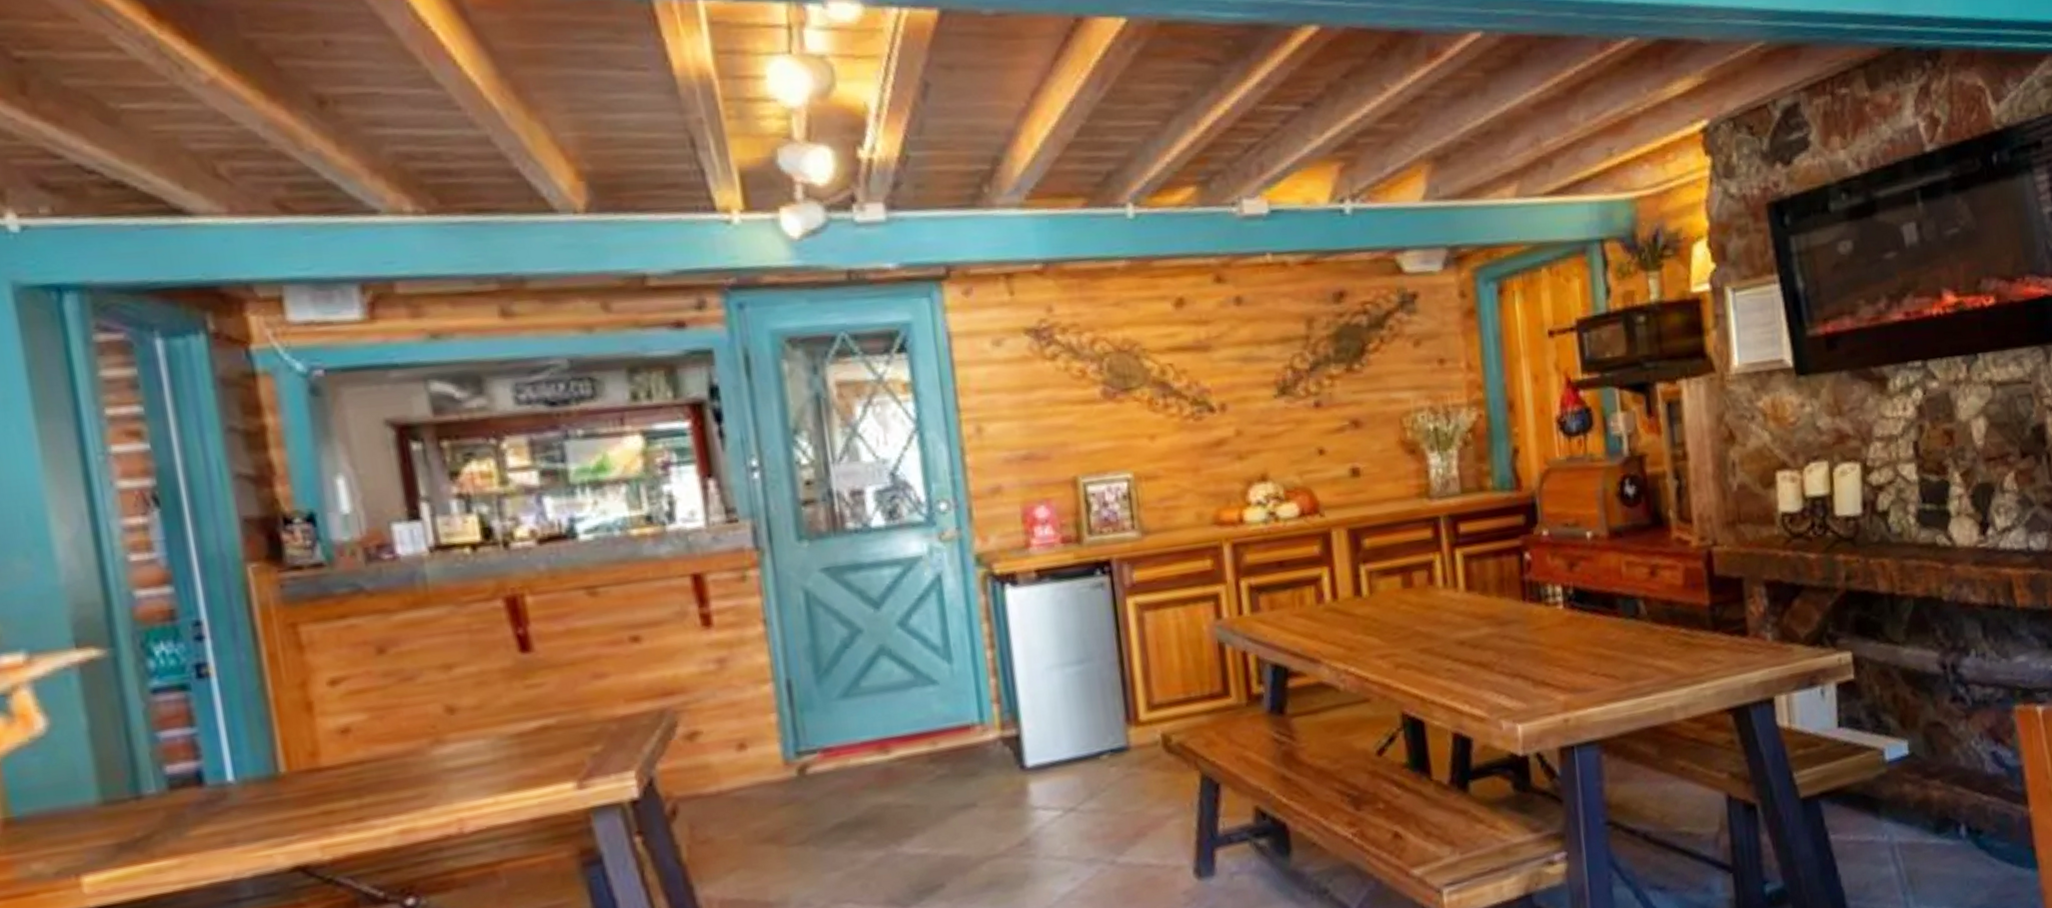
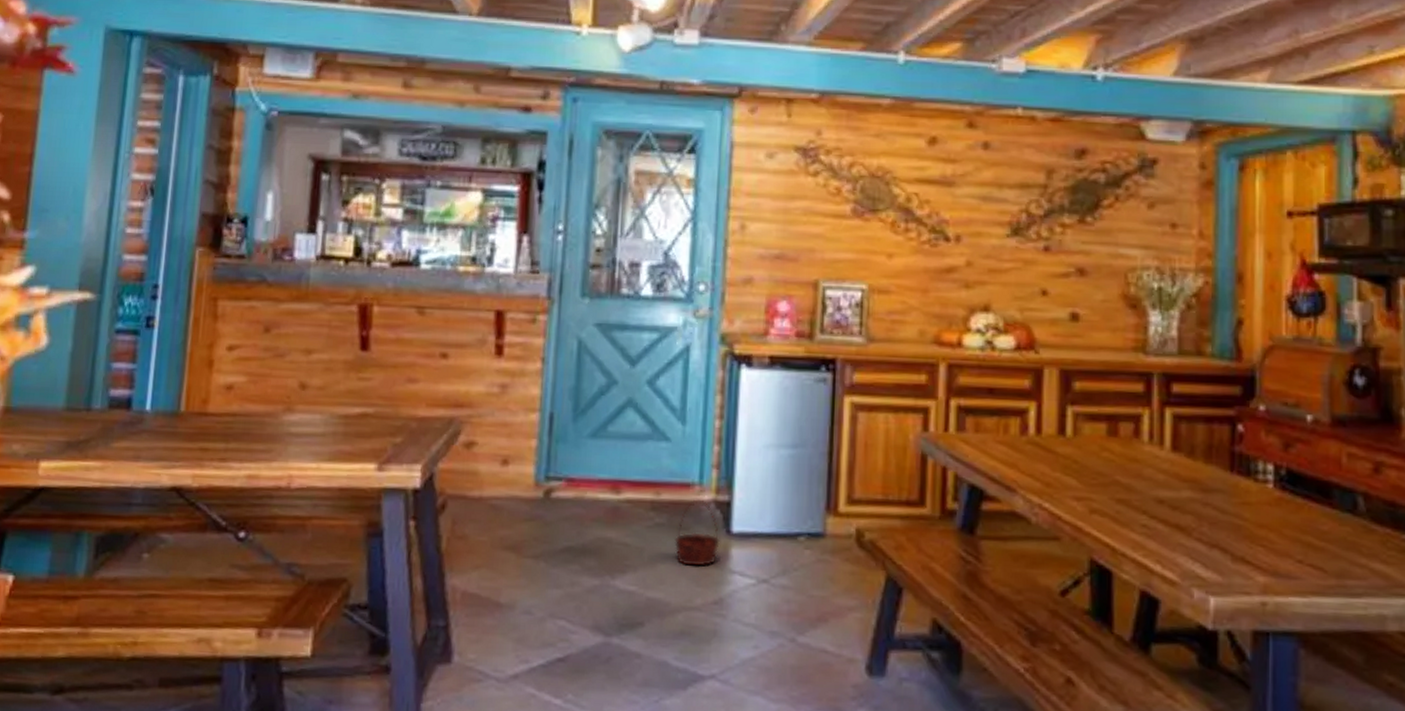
basket: none [962,739,1015,814] -> present [674,499,720,566]

